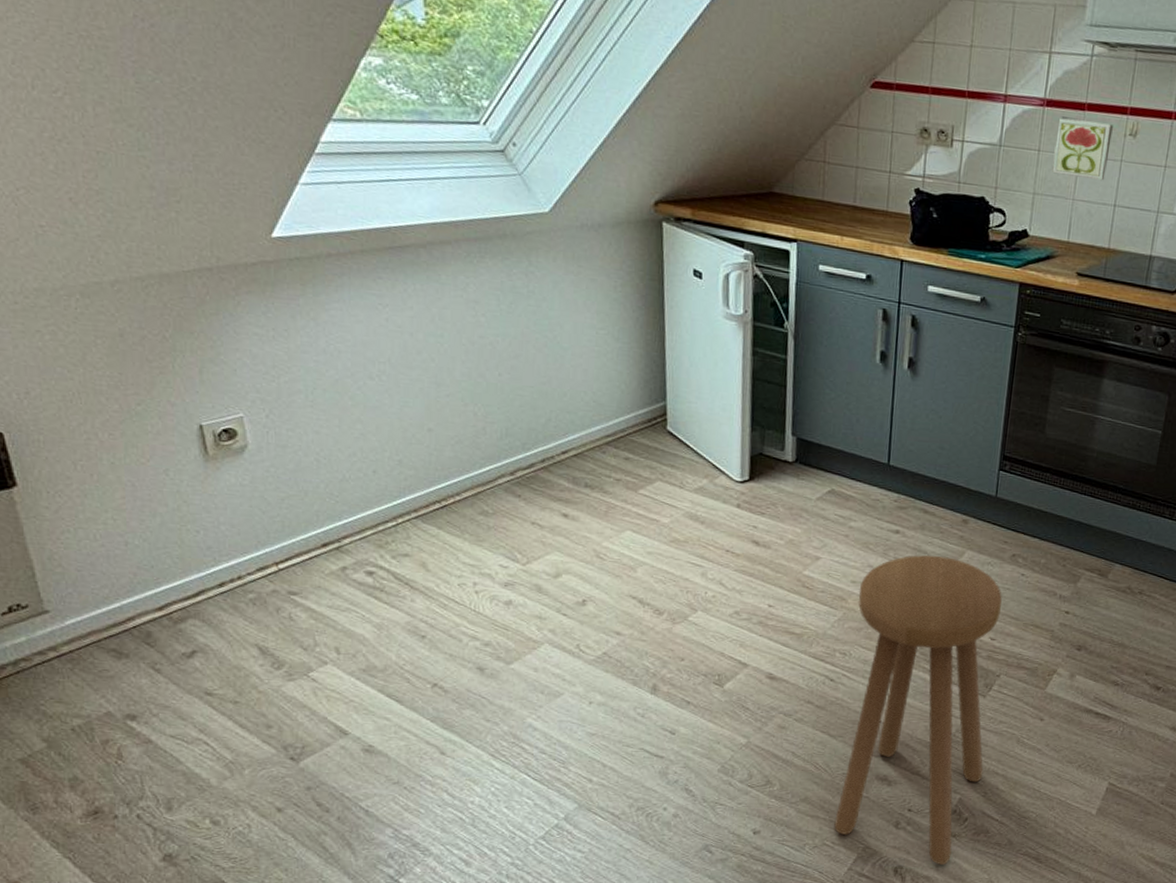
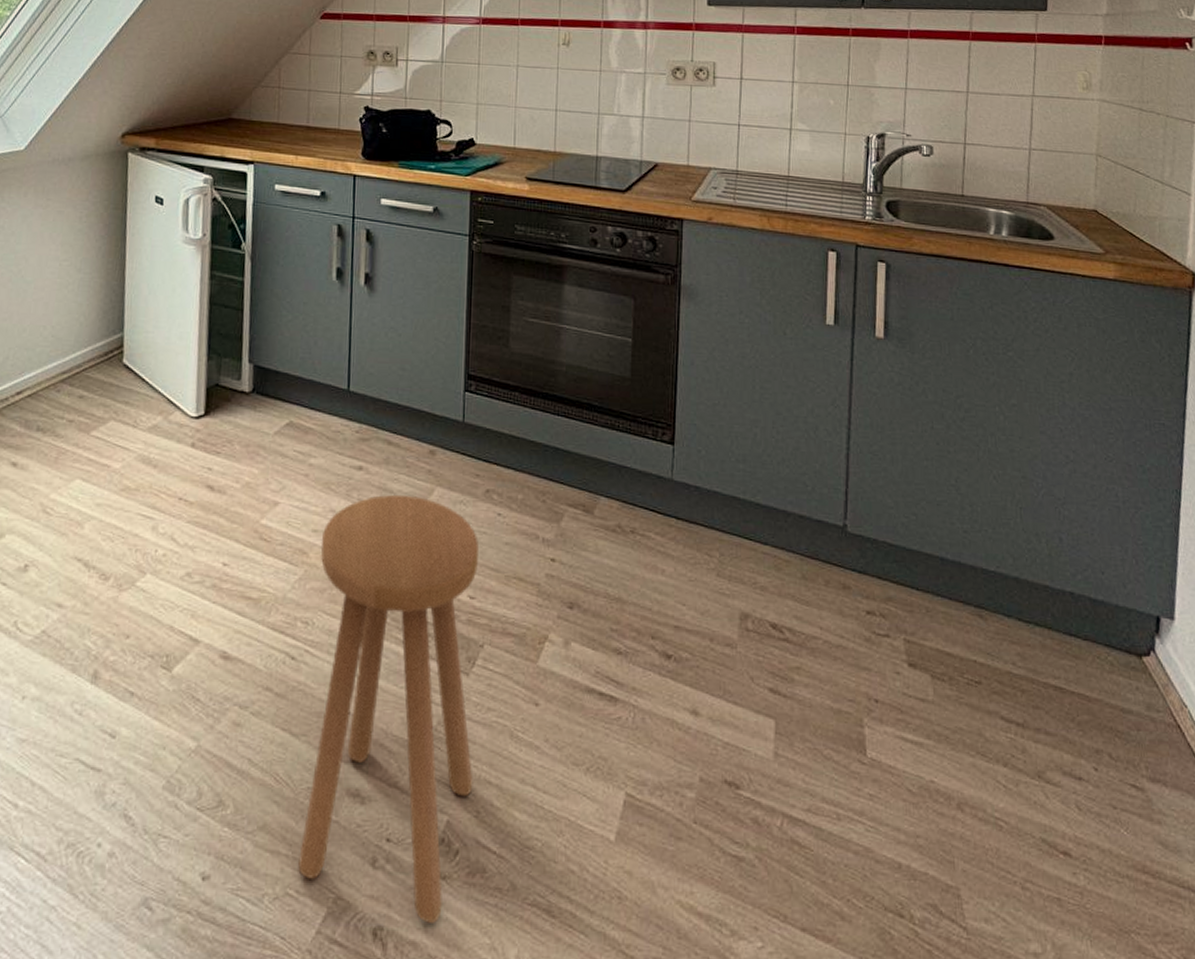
decorative tile: present [1052,116,1113,181] -> none [493,32,546,88]

